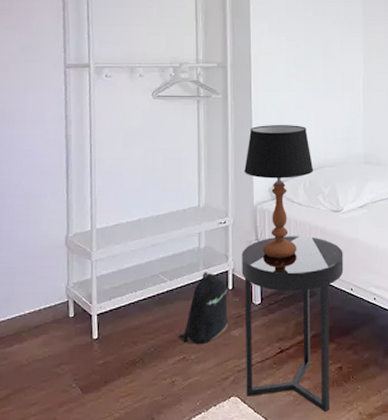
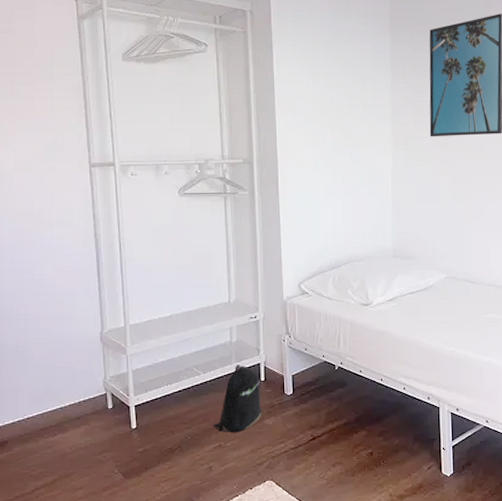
side table: present [241,235,344,412] -> none [273,329,374,494]
table lamp: present [244,125,314,259] -> none [273,220,343,351]

